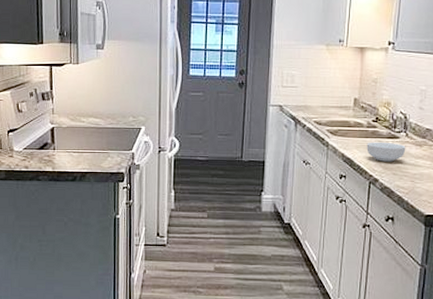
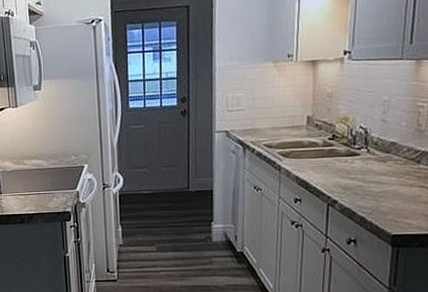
cereal bowl: present [366,142,406,162] -> none [323,160,368,182]

